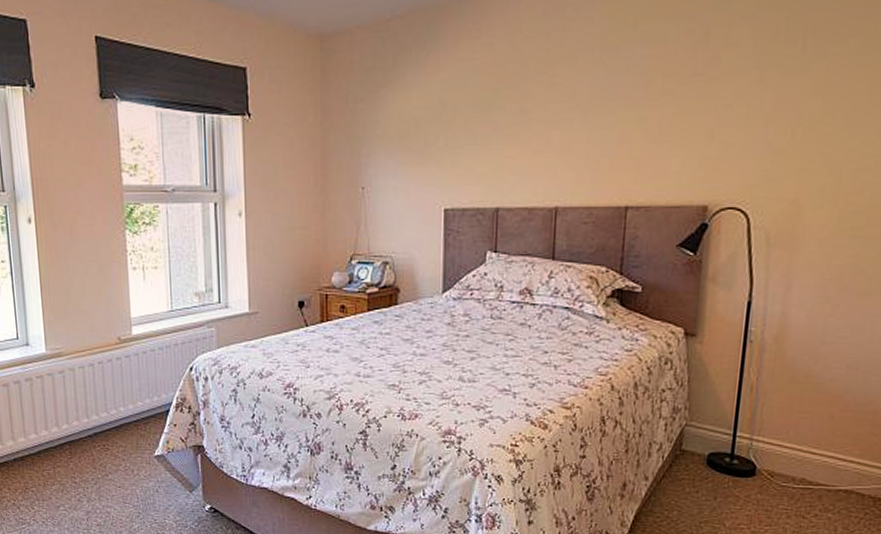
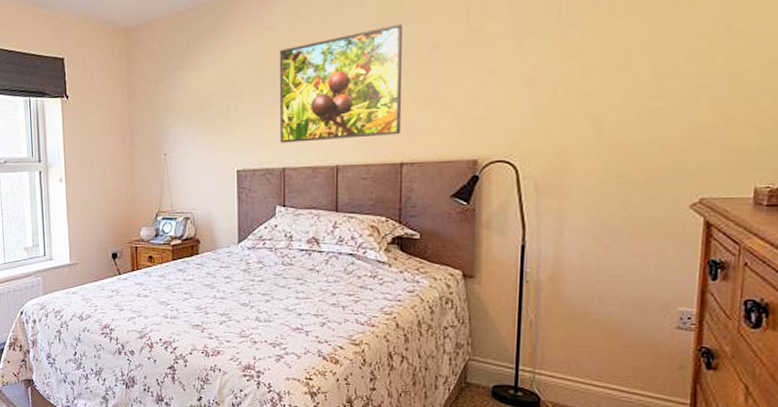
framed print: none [494,46,636,179] -> present [279,23,402,143]

